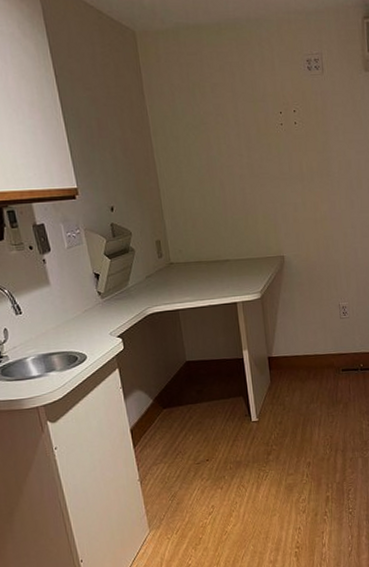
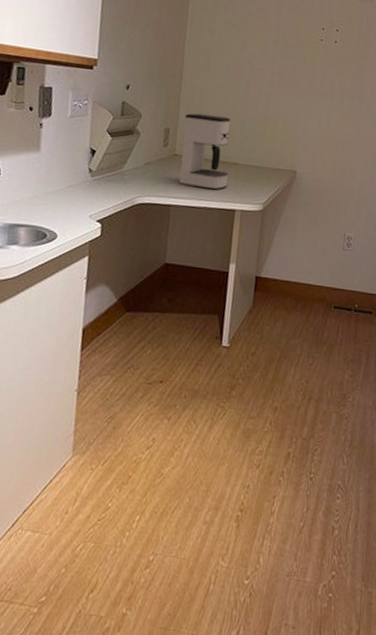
coffee maker: none [171,218,225,290] -> present [179,113,230,190]

